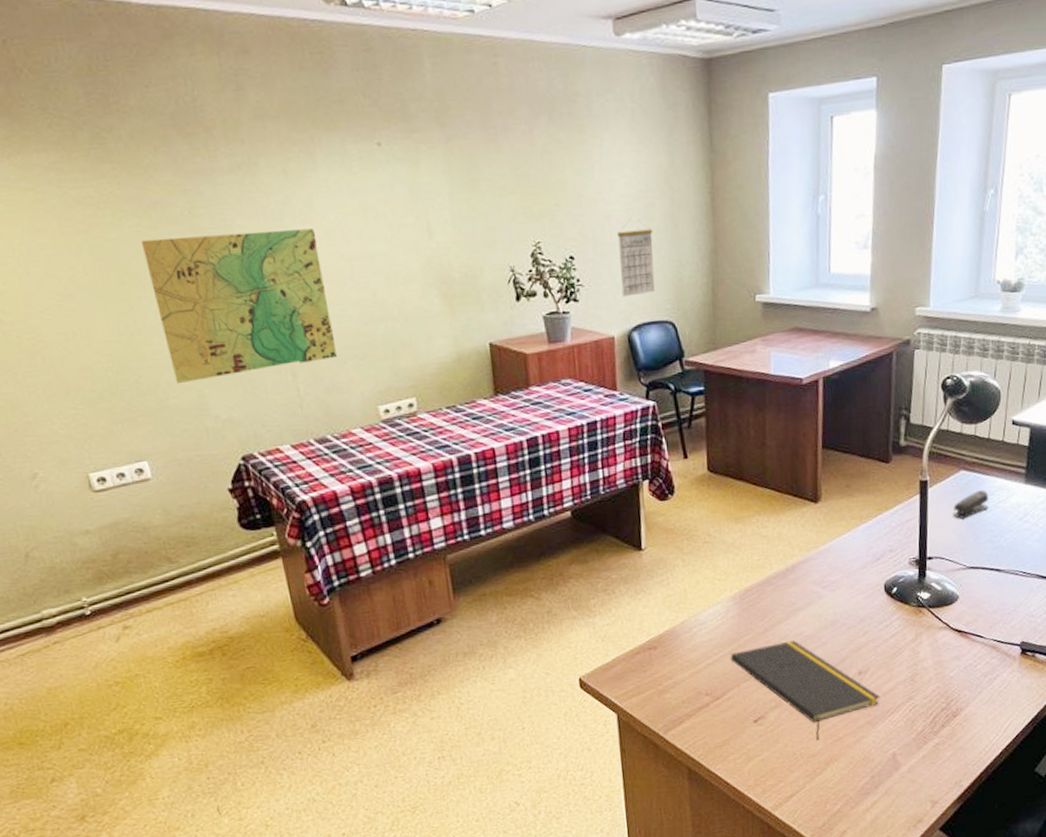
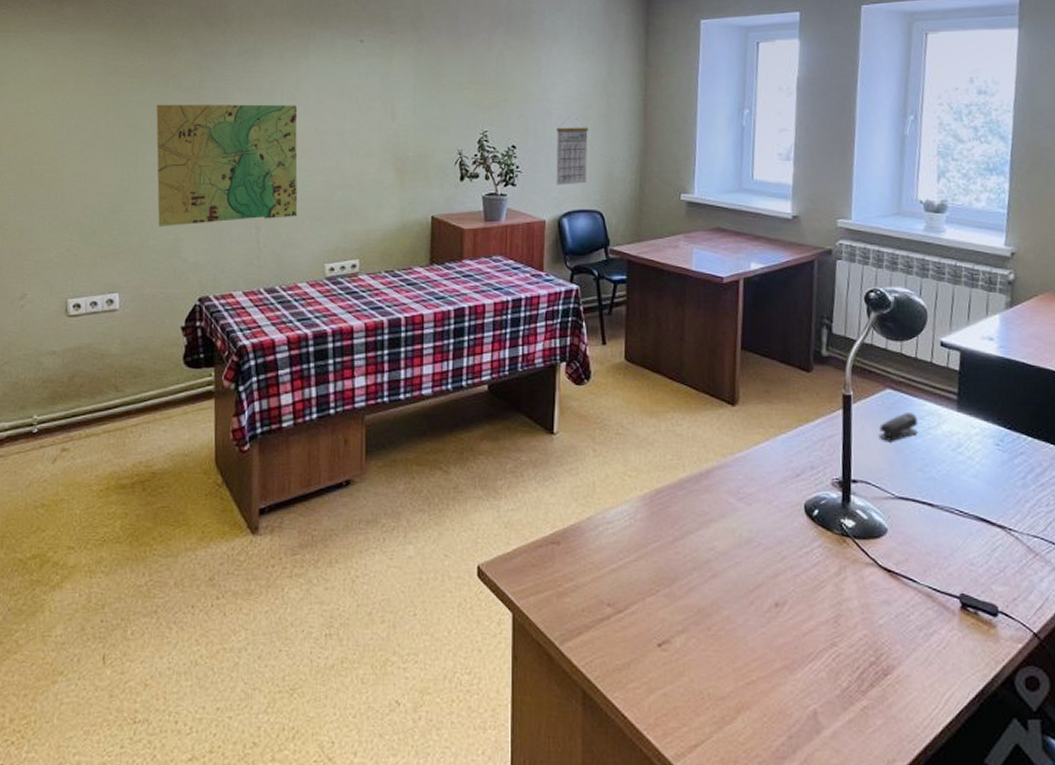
notepad: present [730,640,880,741] -> none [636,555,799,681]

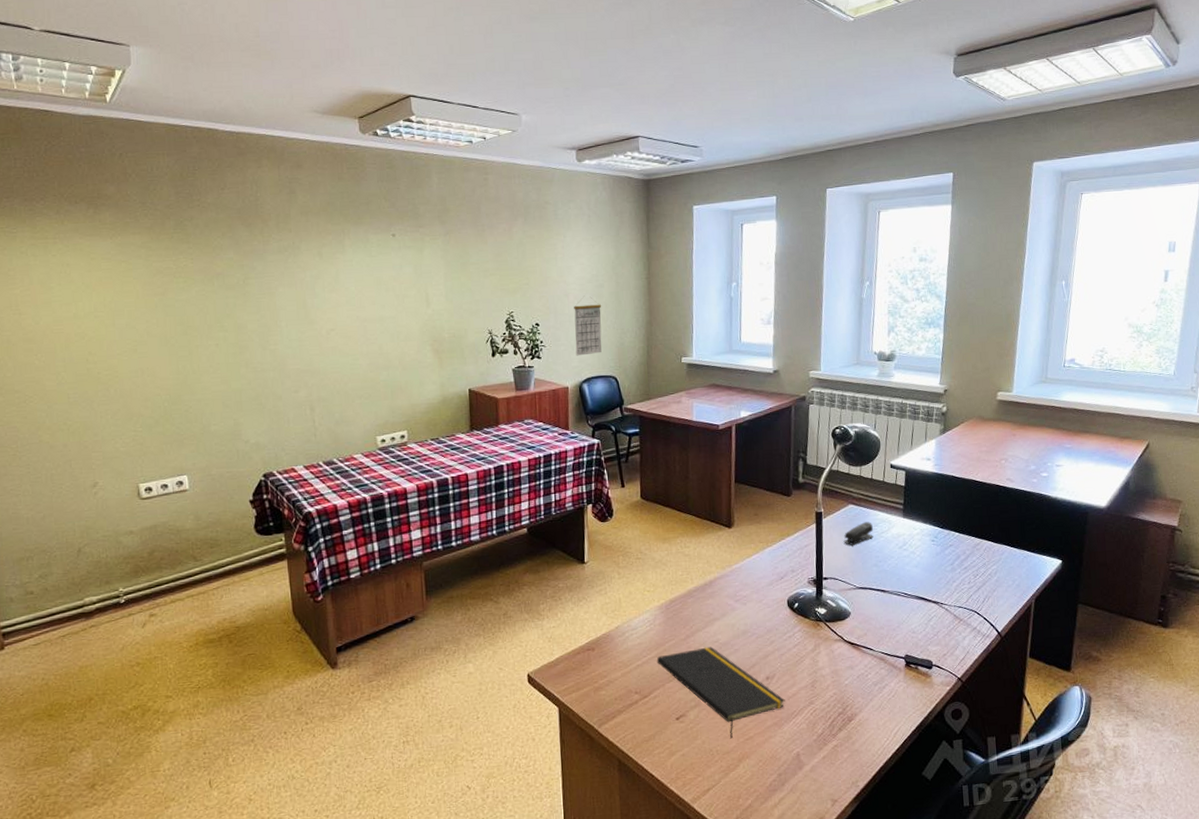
map: present [156,104,298,228] -> none [204,296,348,414]
notepad: none [636,555,799,681] -> present [656,646,785,739]

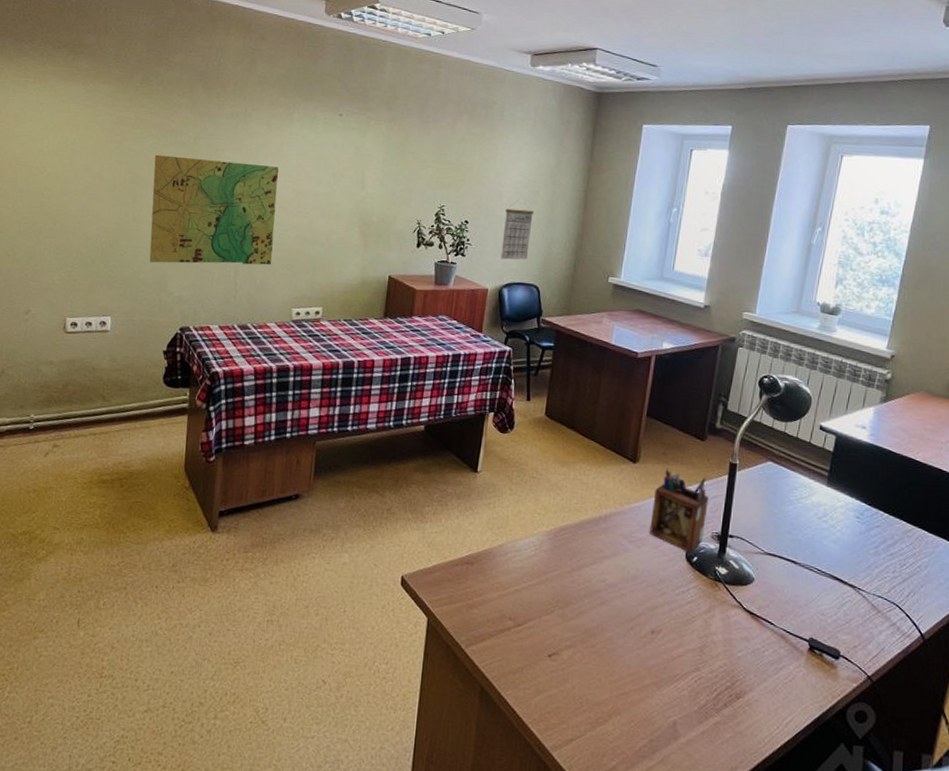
map: none [204,296,348,414] -> present [149,154,279,265]
notepad: present [656,646,785,739] -> none [536,584,669,690]
desk organizer: none [751,527,802,601] -> present [649,468,709,553]
stapler: present [843,522,873,545] -> none [756,483,791,506]

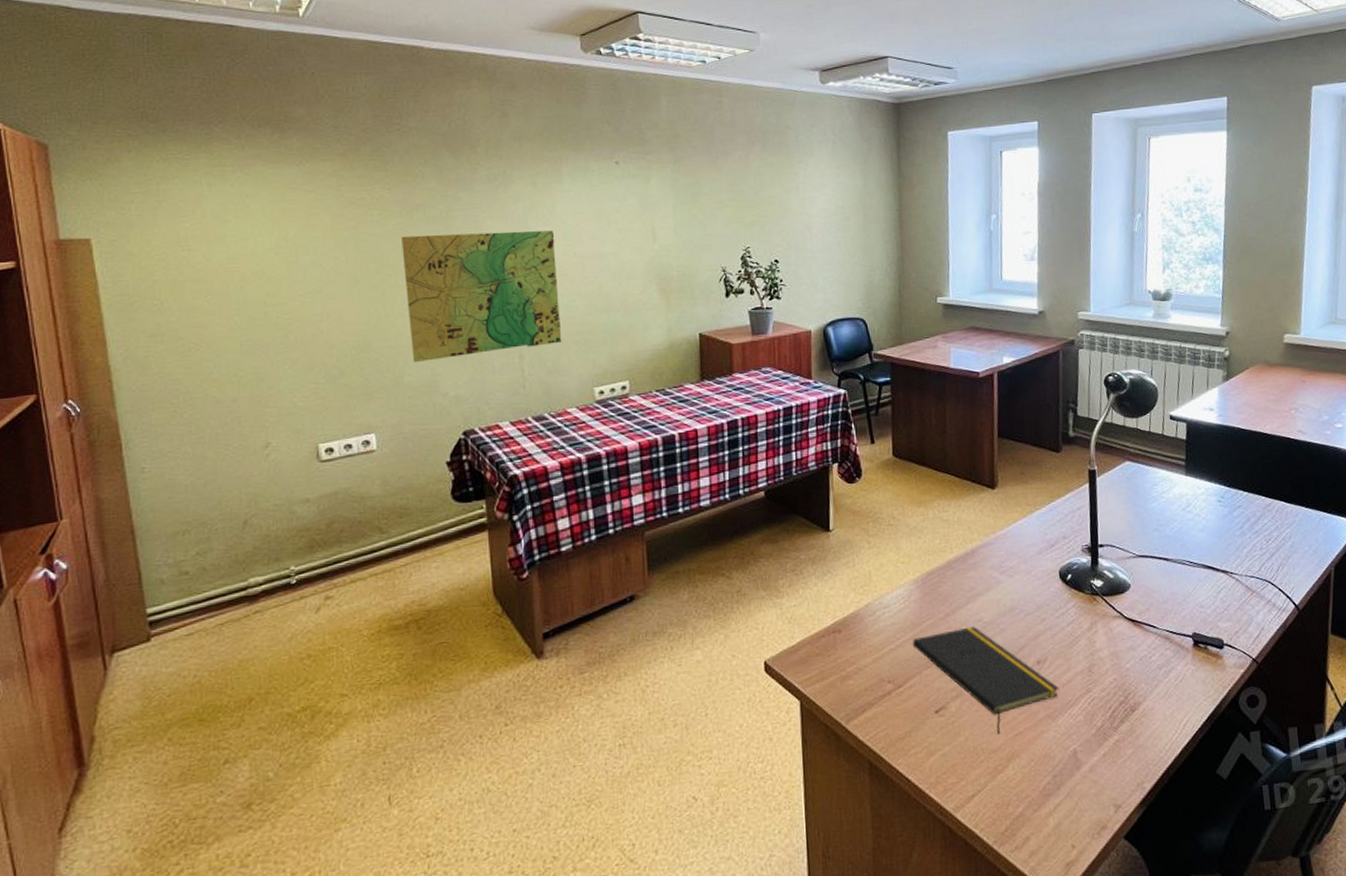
calendar: present [500,203,535,260] -> none [817,231,849,296]
notepad: none [536,584,669,690] -> present [912,626,1059,735]
desk organizer: present [649,468,709,553] -> none [1018,487,1074,572]

